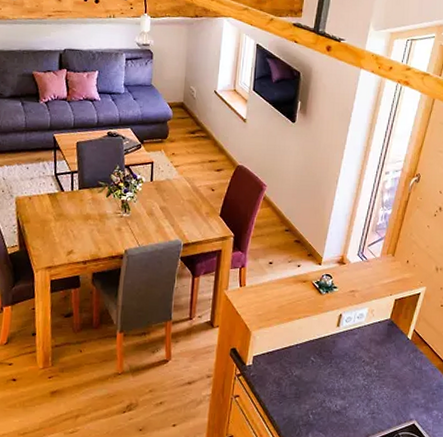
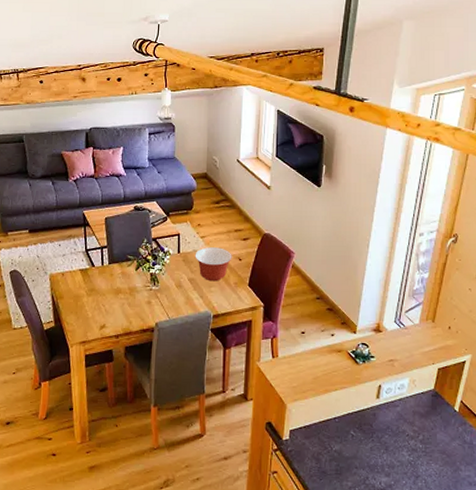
mixing bowl: none [167,176,205,211] -> present [195,247,232,282]

